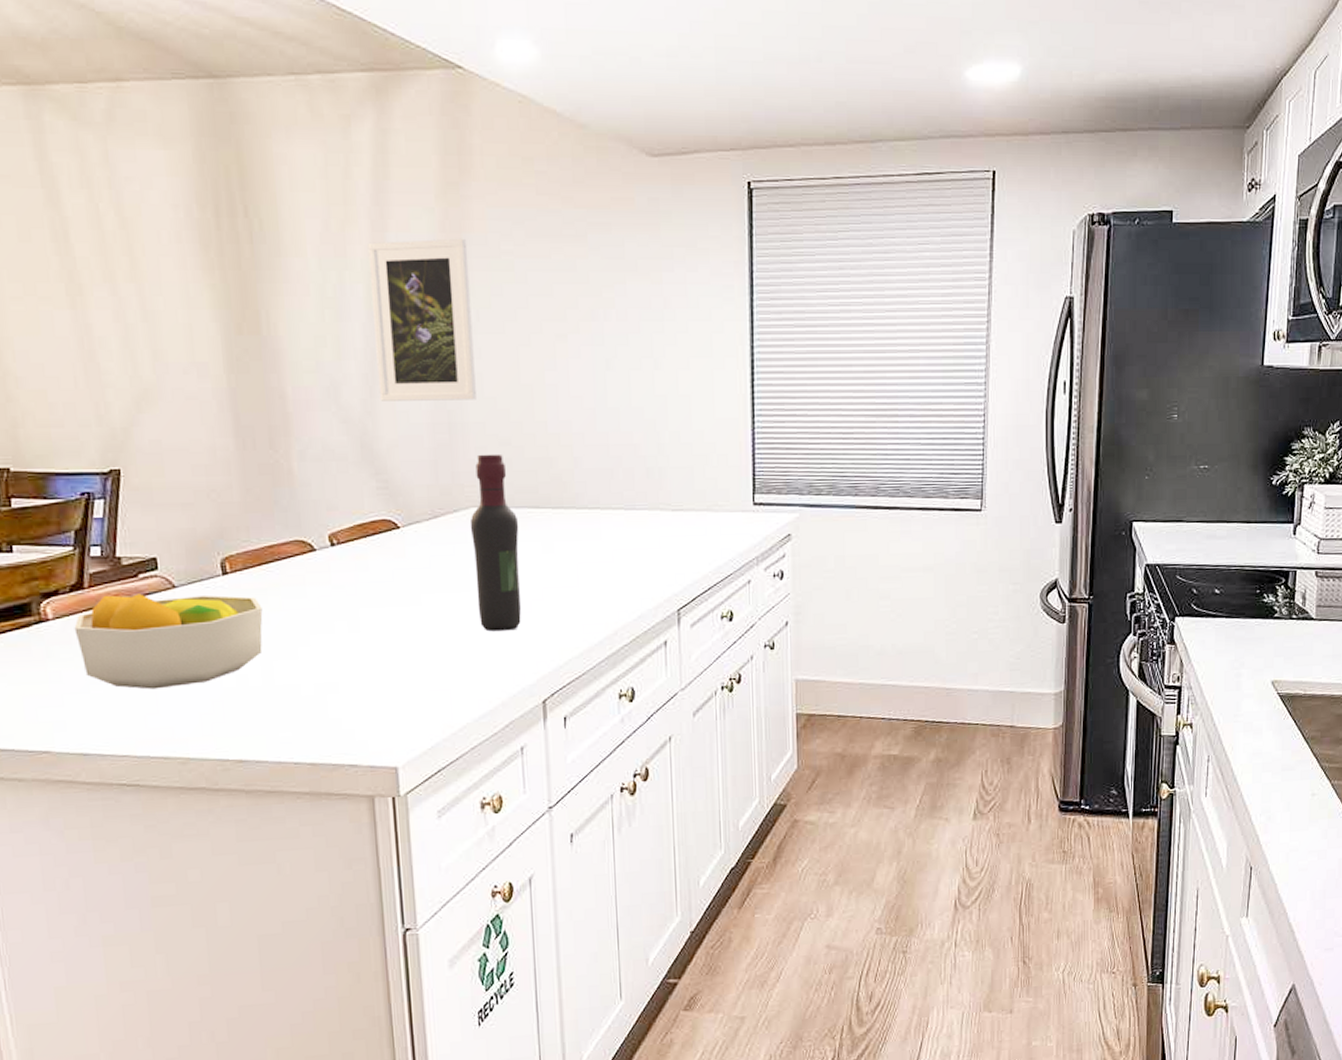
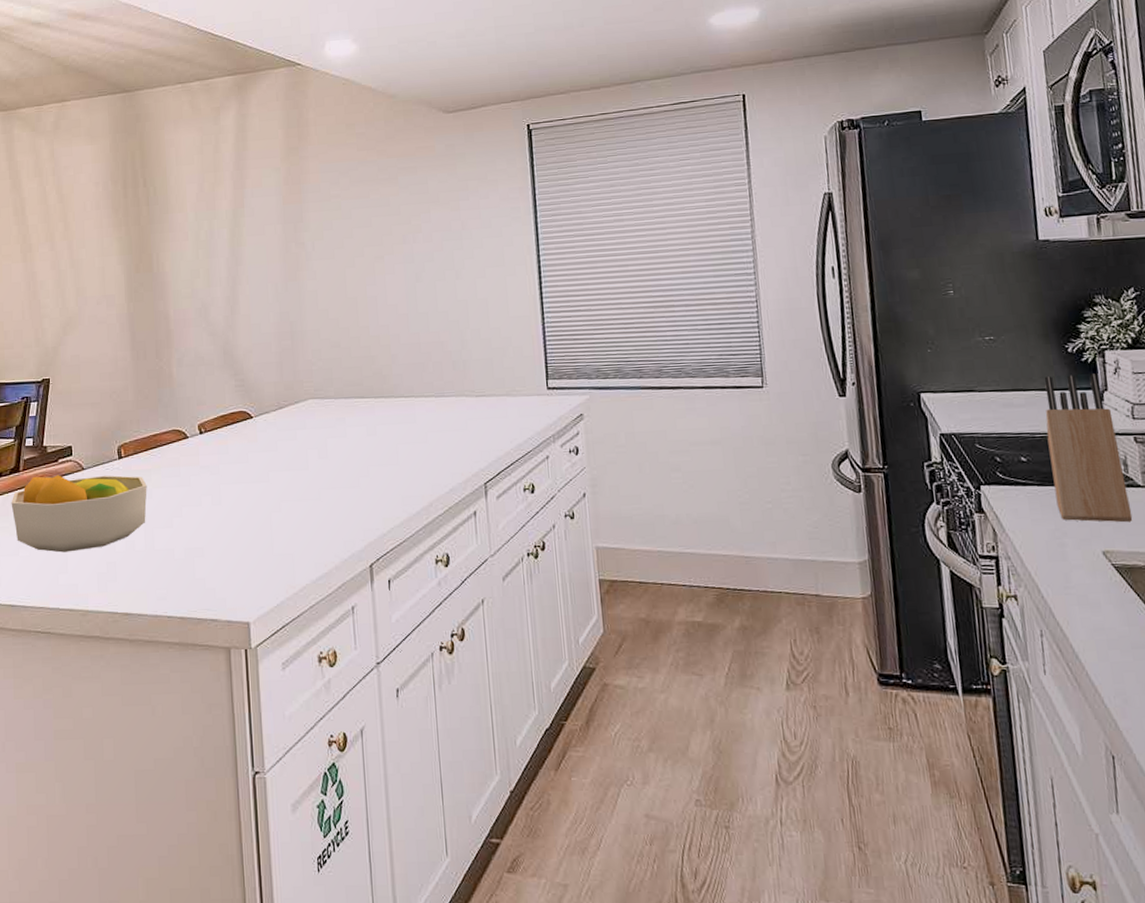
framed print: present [367,238,476,401] -> none [231,188,313,317]
wine bottle: present [469,454,521,632] -> none [308,354,351,504]
knife block: none [1240,507,1302,654] -> present [1044,374,1133,523]

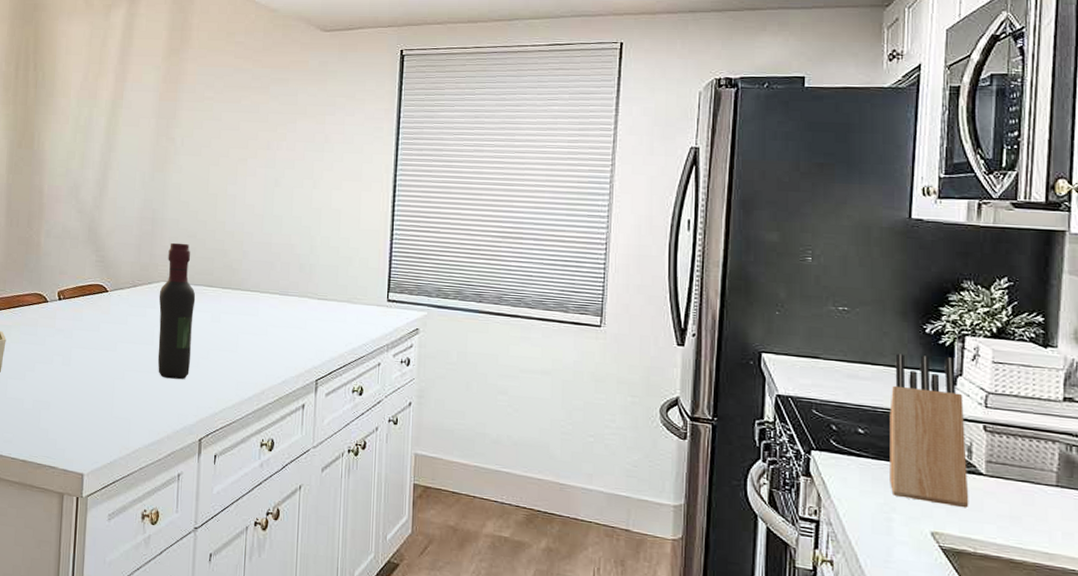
wine bottle: none [308,354,351,504] -> present [157,242,196,380]

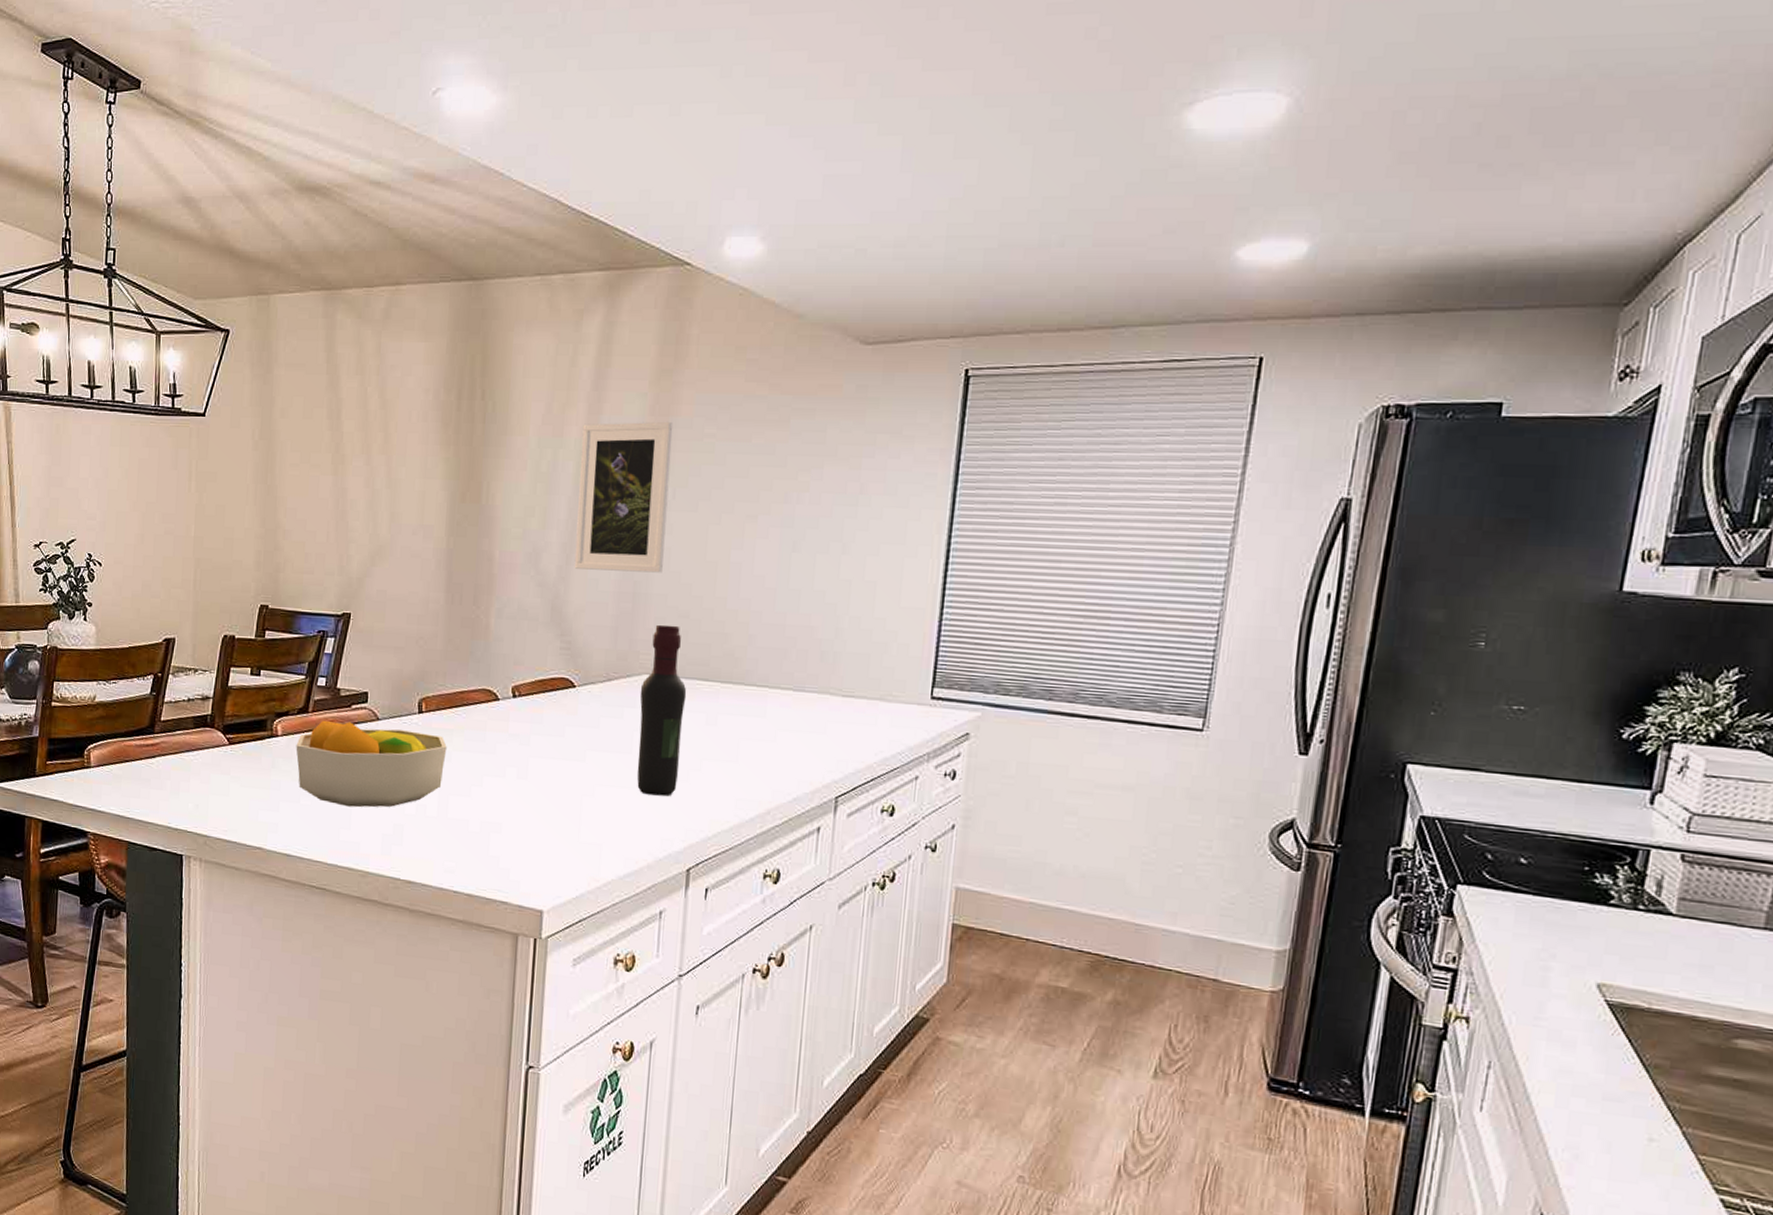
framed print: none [106,87,181,203] -> present [574,421,673,573]
knife block: present [889,354,969,508] -> none [1552,765,1660,955]

